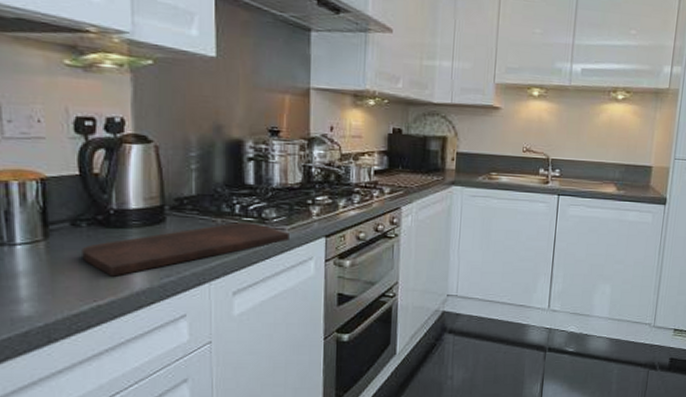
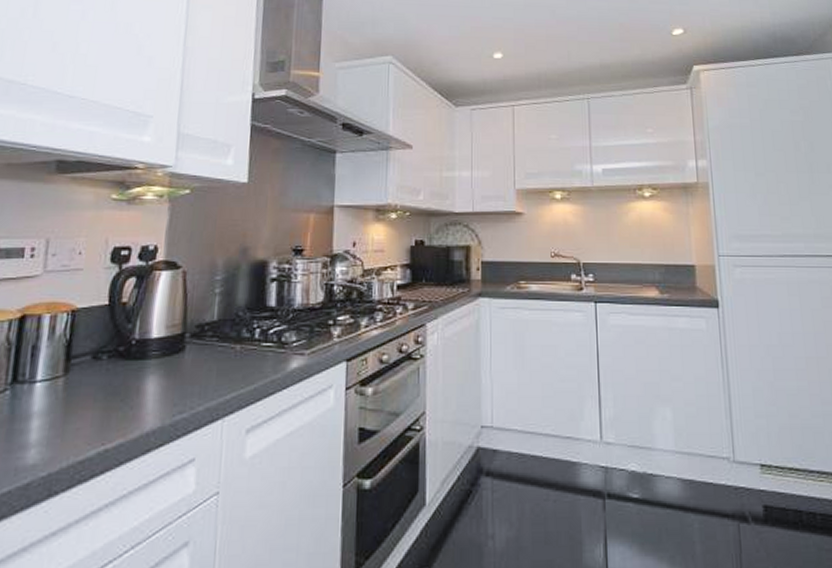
cutting board: present [82,222,289,277] -> none [97,348,309,415]

